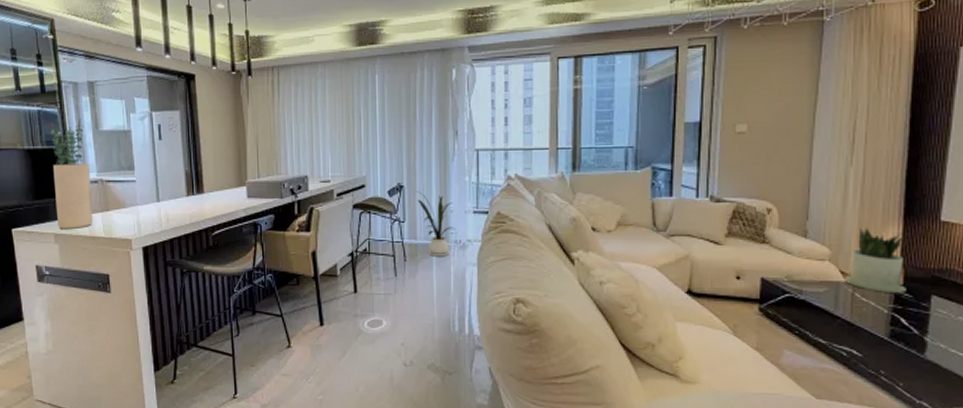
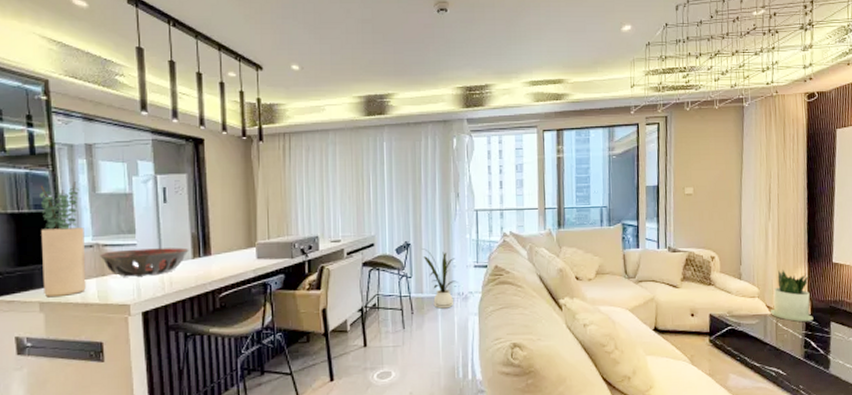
decorative bowl: none [104,185,183,212] -> present [100,247,189,277]

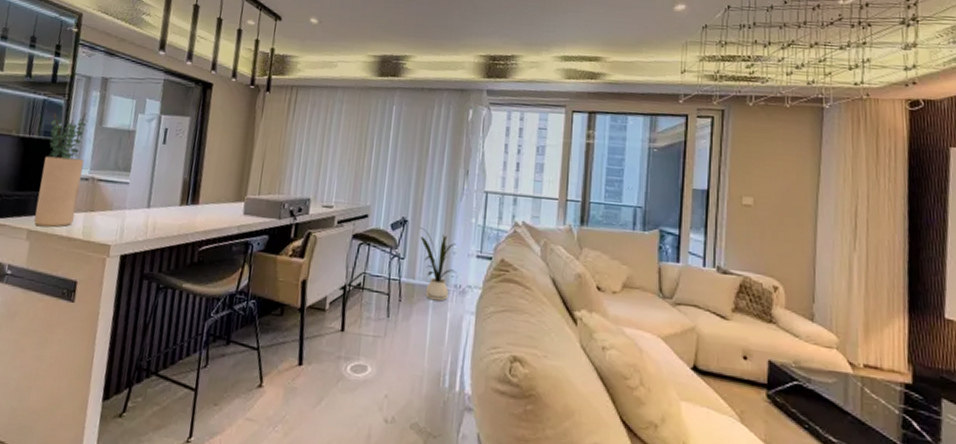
decorative bowl: present [100,247,189,277] -> none [93,187,178,218]
planter: present [770,270,814,323] -> none [852,317,916,394]

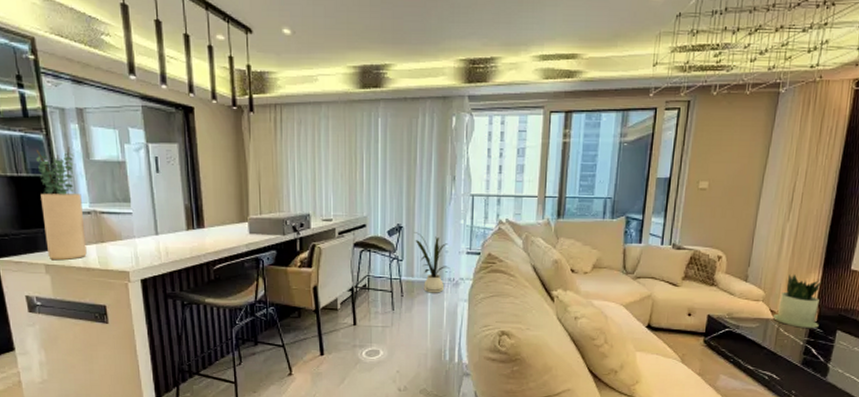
planter: none [852,317,916,394] -> present [772,274,823,329]

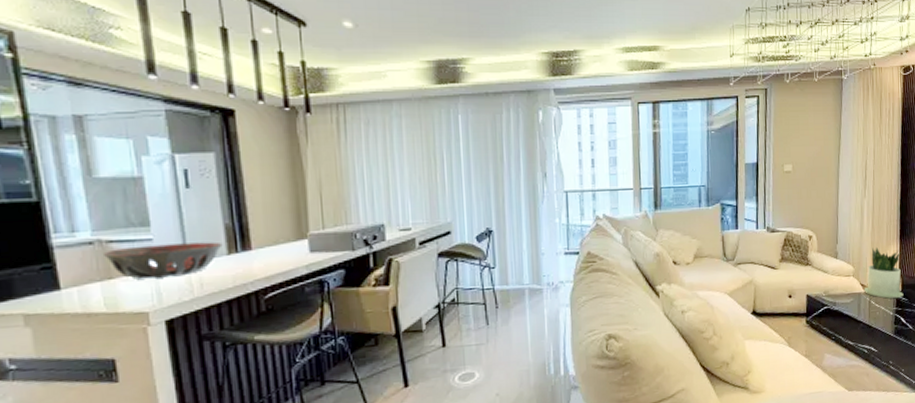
vase: present [36,147,87,261] -> none [12,163,87,308]
decorative bowl: none [98,218,183,245] -> present [104,242,223,280]
house plant: present [414,232,451,293] -> none [505,235,548,301]

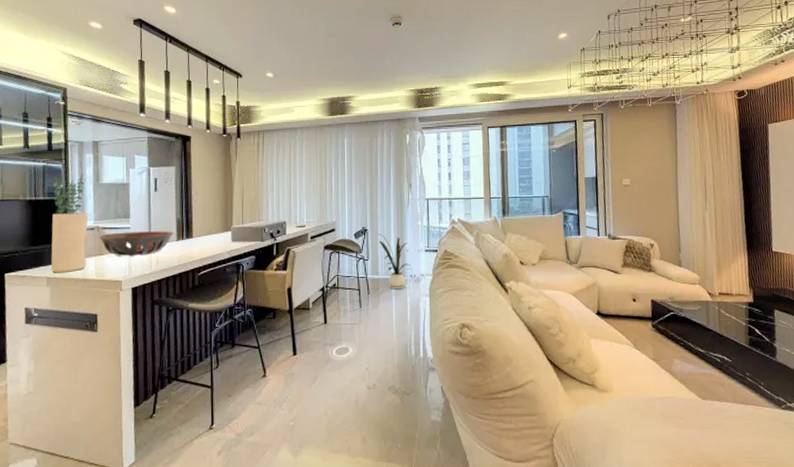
vase: none [12,163,87,308] -> present [51,173,88,274]
house plant: none [505,235,548,301] -> present [377,234,412,290]
planter: present [863,247,904,299] -> none [711,258,756,310]

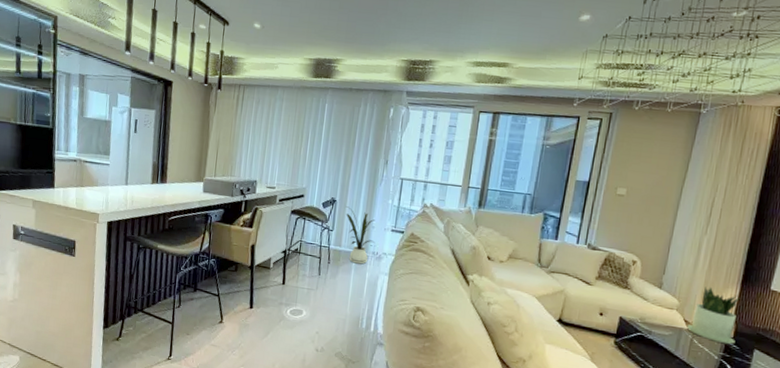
vase: present [51,173,88,274] -> none [37,104,72,199]
decorative bowl: present [99,231,174,256] -> none [81,167,150,193]
planter: none [711,258,756,310] -> present [686,287,740,345]

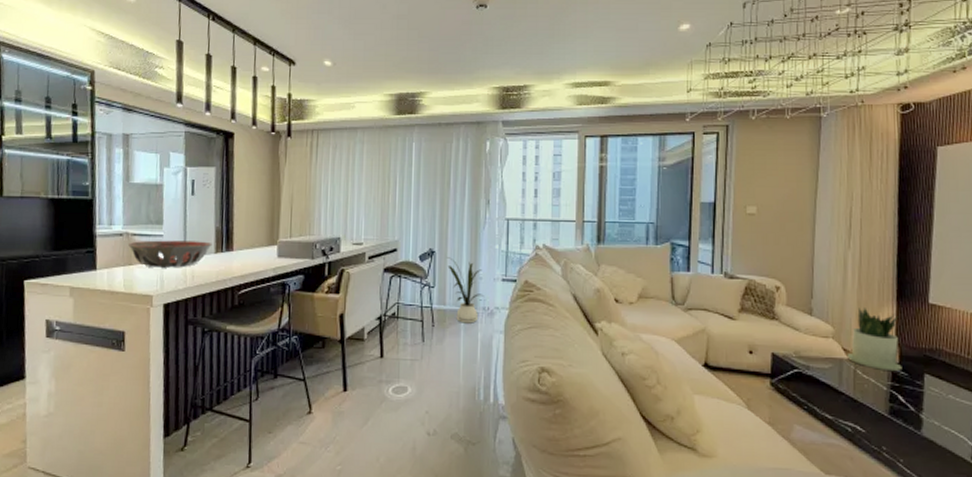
decorative bowl: none [81,167,150,193] -> present [128,240,212,268]

